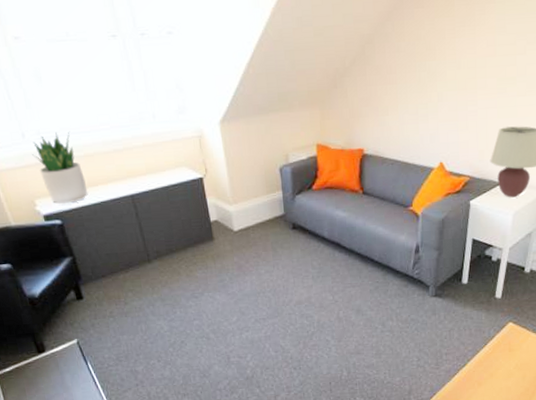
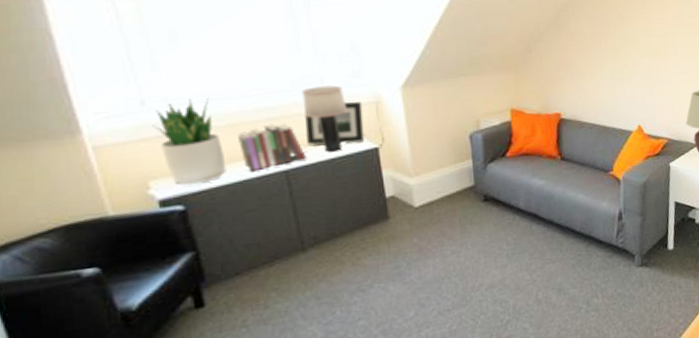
books: none [93,155,146,195] -> present [237,124,306,172]
table lamp: none [139,121,176,180] -> present [302,85,347,152]
picture frame: none [142,136,192,175] -> present [303,102,365,146]

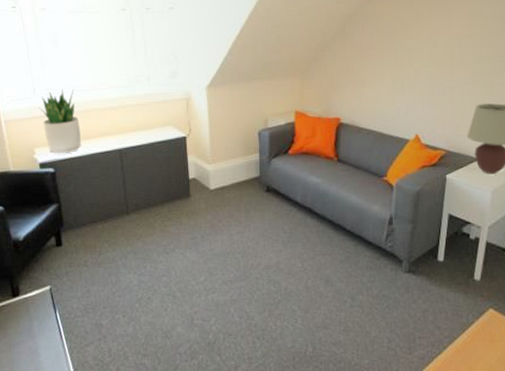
books: present [237,124,306,172] -> none [89,112,134,148]
table lamp: present [302,85,347,152] -> none [134,83,165,137]
picture frame: present [303,102,365,146] -> none [134,98,177,132]

